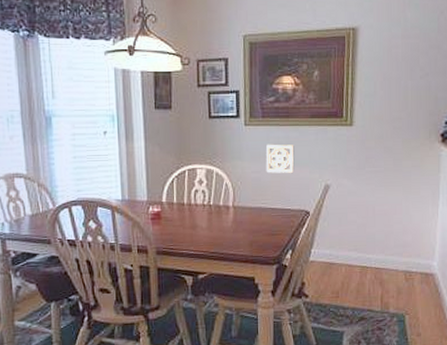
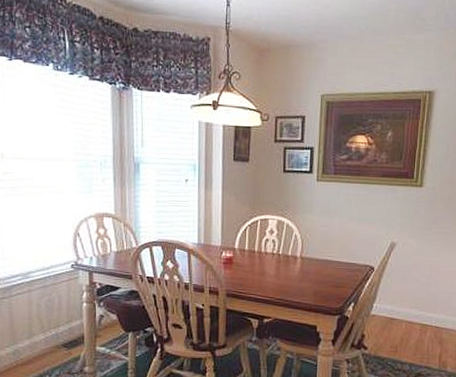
wall ornament: present [265,144,295,174] -> none [334,200,364,230]

